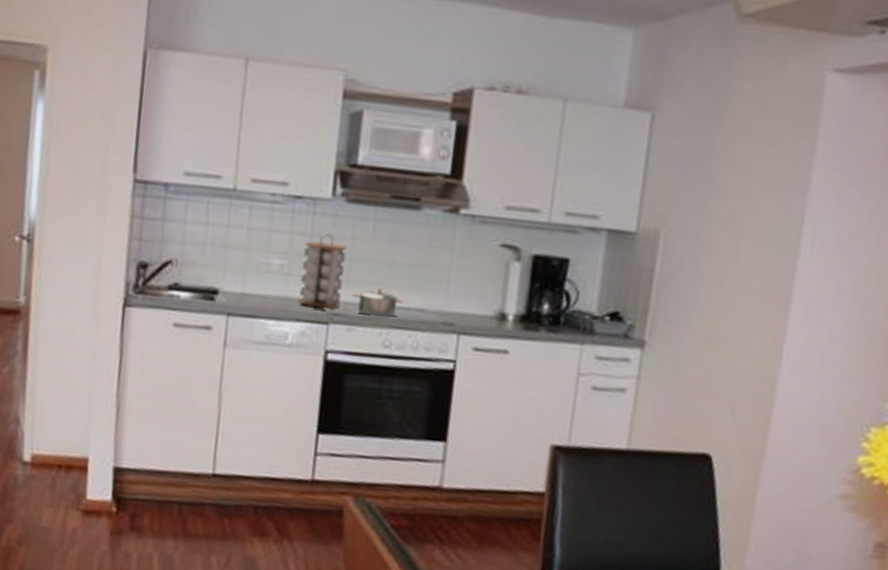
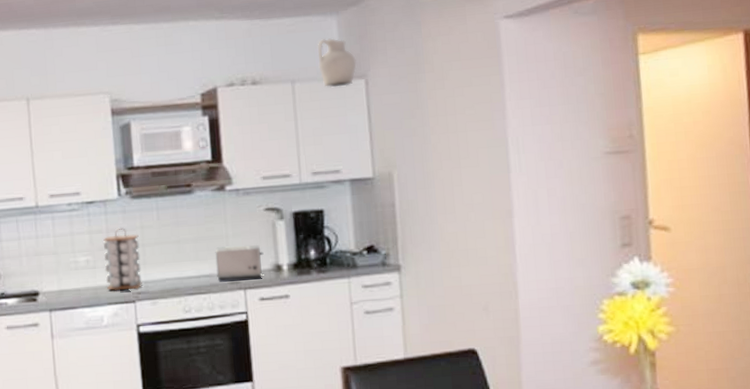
cooking pot: present [352,288,404,318] -> none [150,264,195,290]
toaster: none [429,279,489,325] -> present [215,244,264,281]
ceramic jug: none [599,54,646,118] -> present [317,38,357,88]

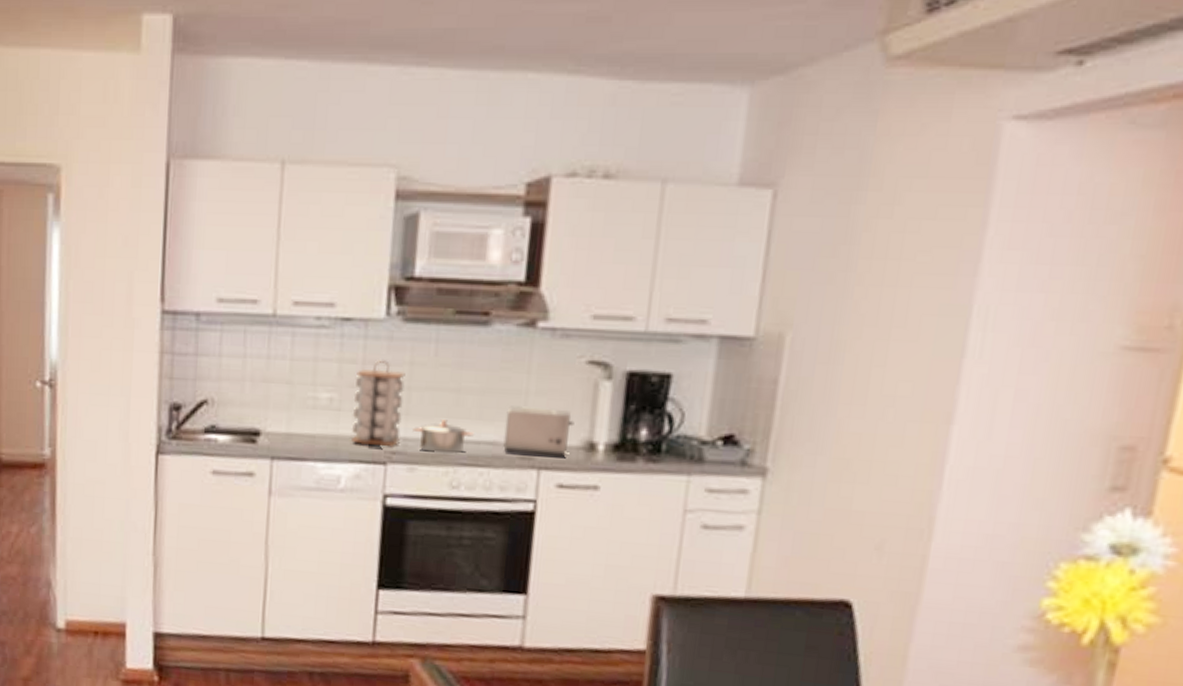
cooking pot: none [150,264,195,290] -> present [412,419,474,454]
ceramic jug: present [317,38,357,88] -> none [706,121,766,197]

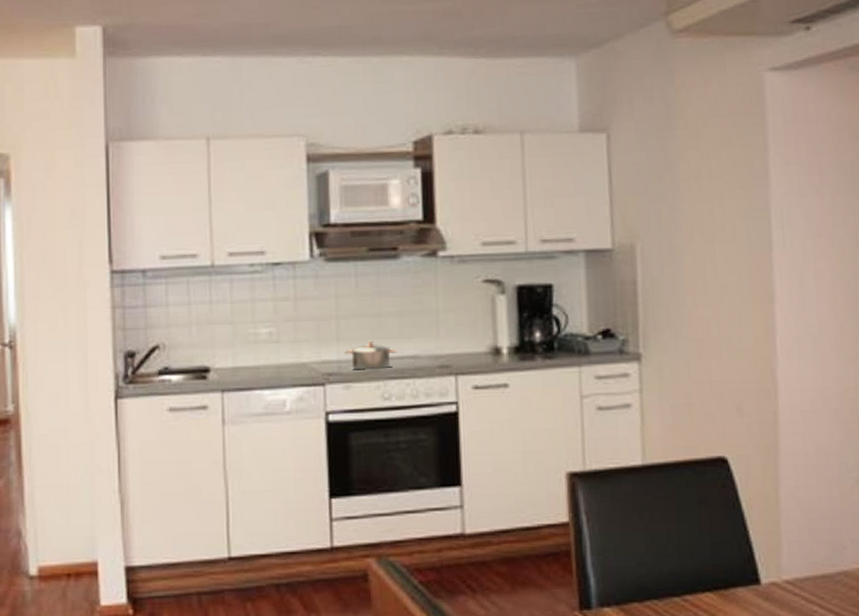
spice rack: present [351,360,405,447] -> none [289,295,334,371]
toaster: present [503,406,574,458] -> none [422,322,480,364]

